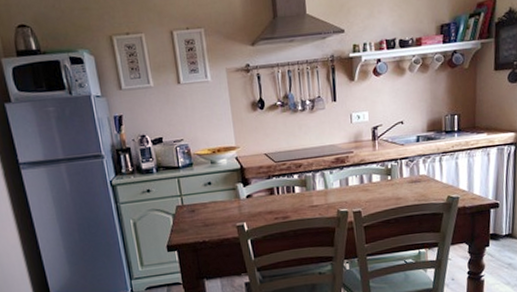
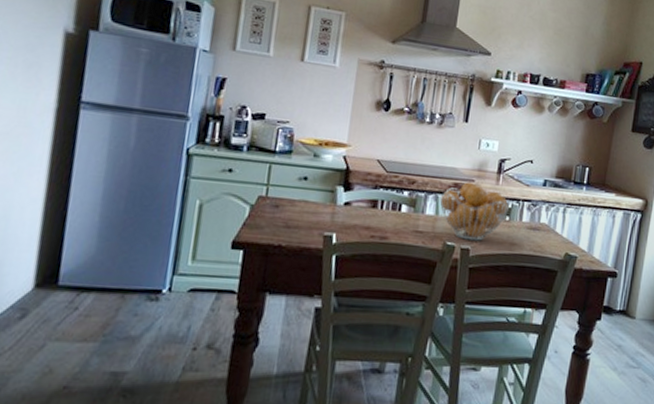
fruit basket: none [326,154,389,204] -> present [439,182,509,241]

